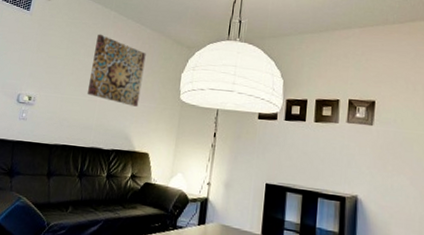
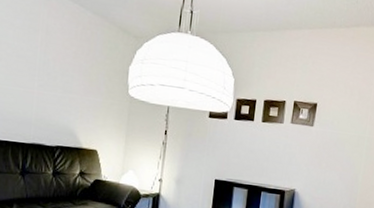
wall art: present [87,34,146,107] -> none [21,13,88,101]

